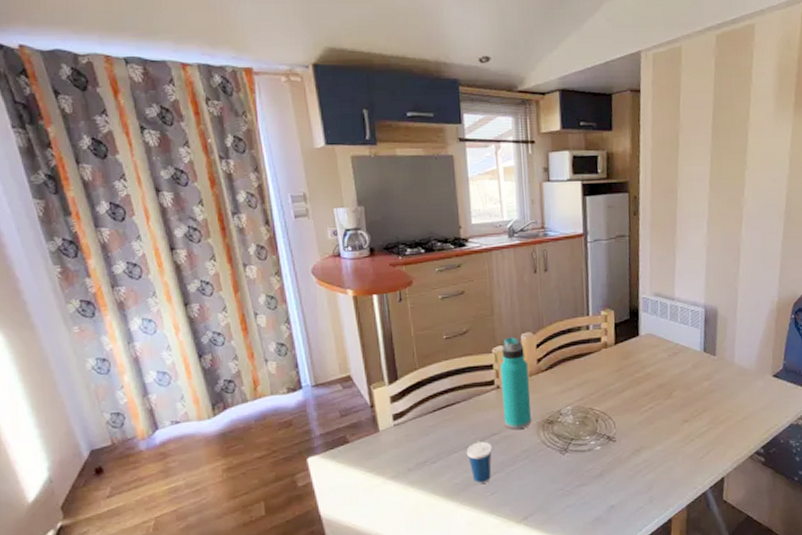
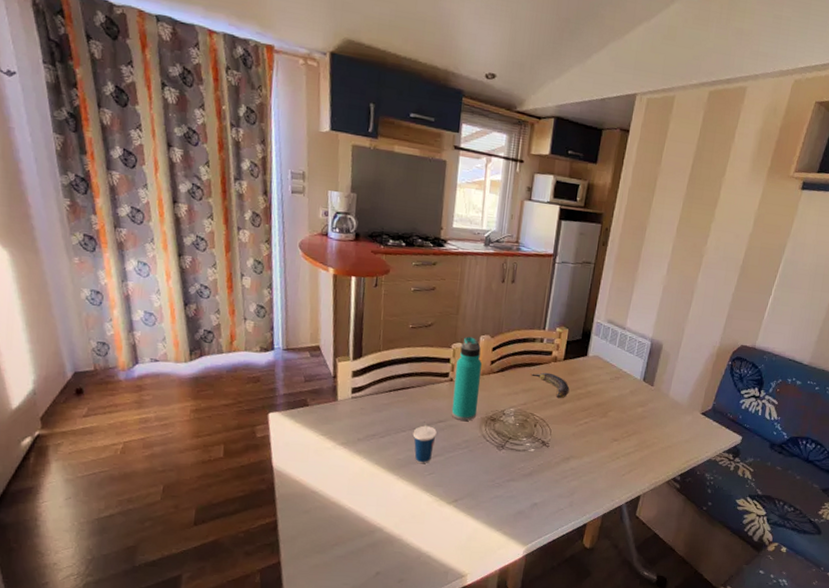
banana: none [580,361,627,387] -> present [529,372,570,399]

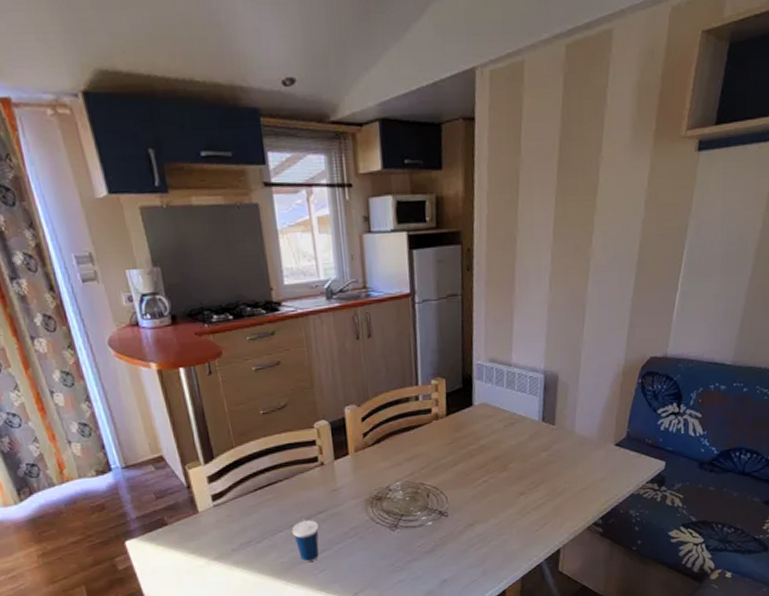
water bottle: present [451,336,483,421] -> none [324,410,360,507]
banana: present [529,372,570,399] -> none [410,433,460,461]

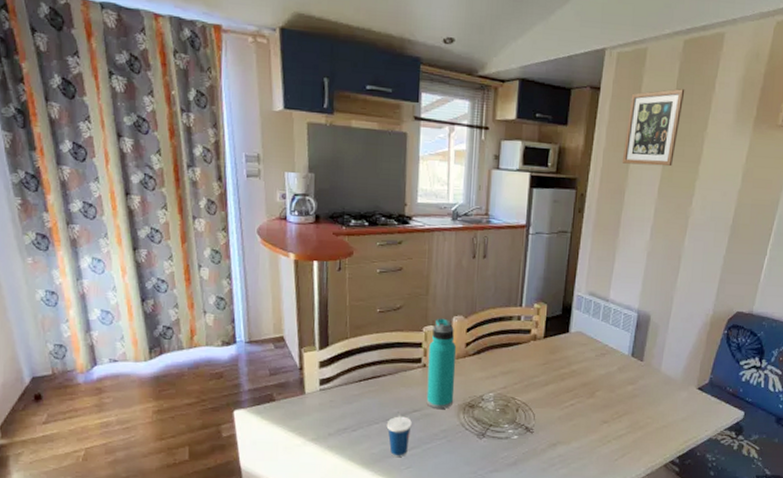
water bottle: none [324,410,360,507] -> present [426,318,457,409]
picture frame: none [509,107,573,206] -> present [622,89,685,167]

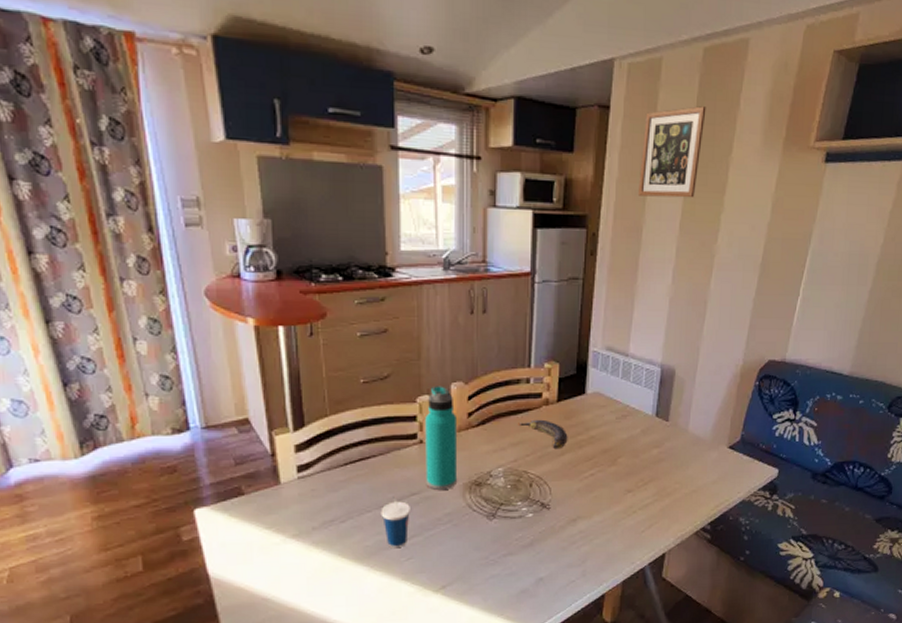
banana: none [508,352,552,380] -> present [517,419,568,450]

